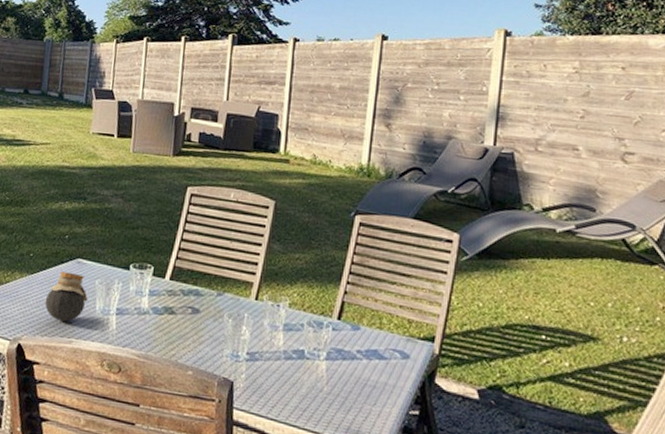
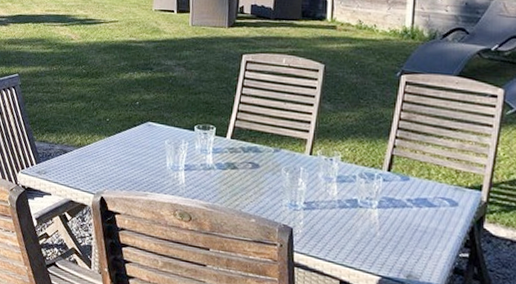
jar: present [44,271,88,322] -> none [121,133,159,177]

